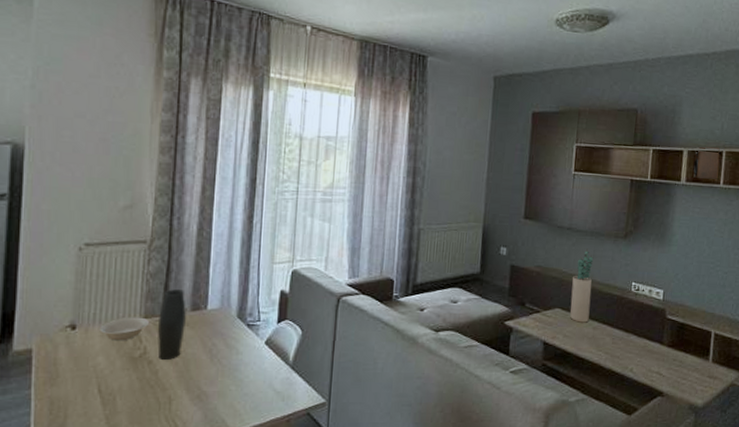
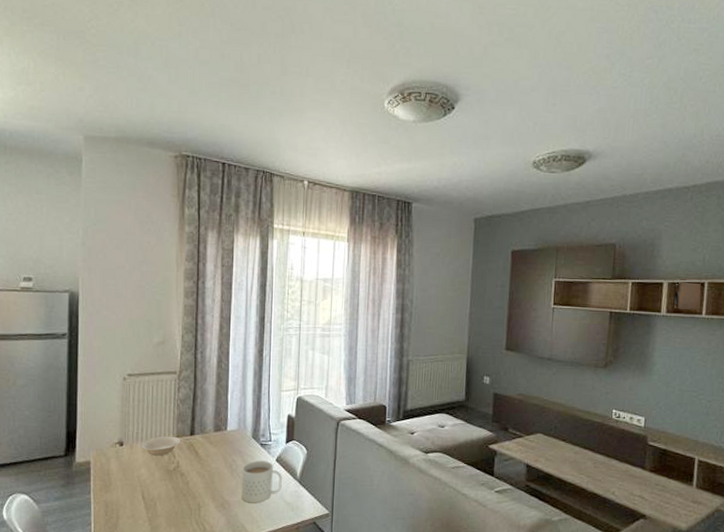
vase: present [157,289,186,360] -> none [187,413,210,473]
mug: none [222,344,272,394] -> present [241,460,282,503]
vase: present [570,248,594,323] -> none [551,377,574,448]

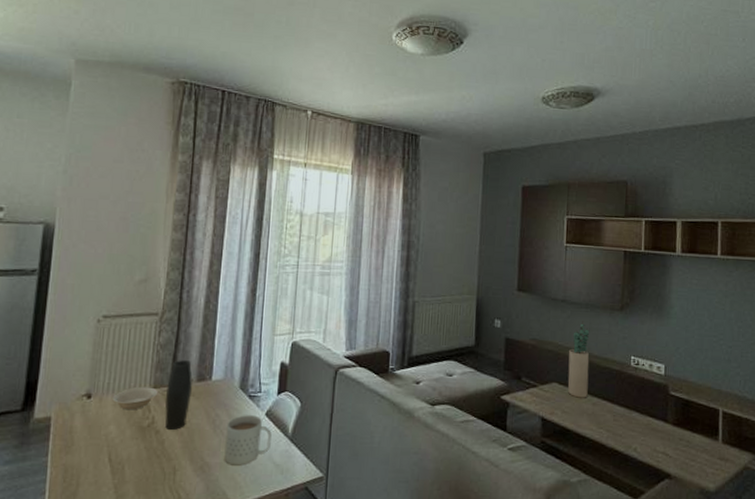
vase: none [187,413,210,473] -> present [165,360,192,430]
vase: none [551,377,574,448] -> present [567,321,590,398]
speaker: present [674,278,702,310] -> none [689,217,715,250]

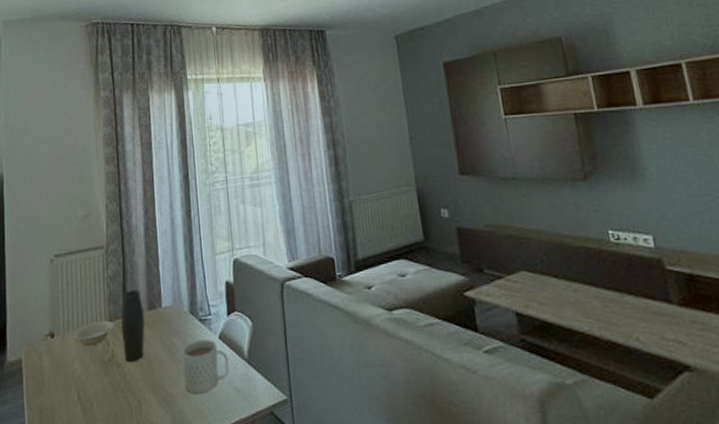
vase: present [567,321,590,398] -> none [531,198,565,286]

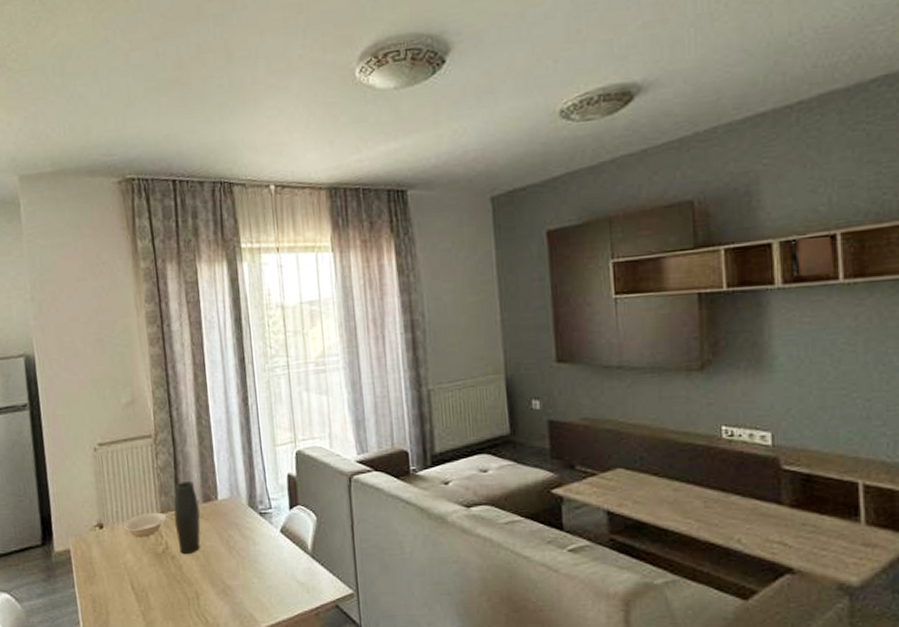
mug: present [182,339,229,394] -> none [241,533,292,587]
speaker: none [644,60,684,99] -> present [790,230,833,277]

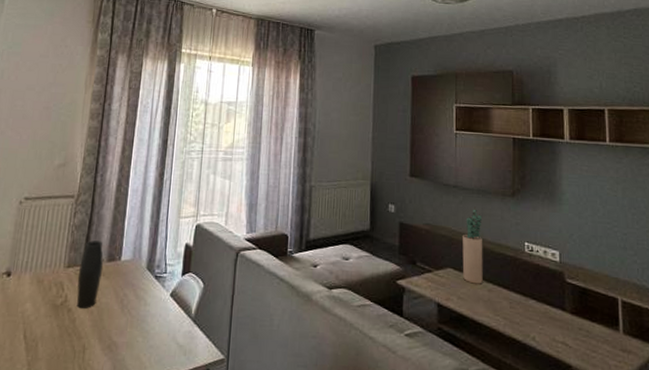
bowl: present [123,512,167,537] -> none [30,265,72,289]
vase: none [633,389,666,484] -> present [461,206,483,284]
speaker: present [790,230,833,277] -> none [575,104,603,137]

